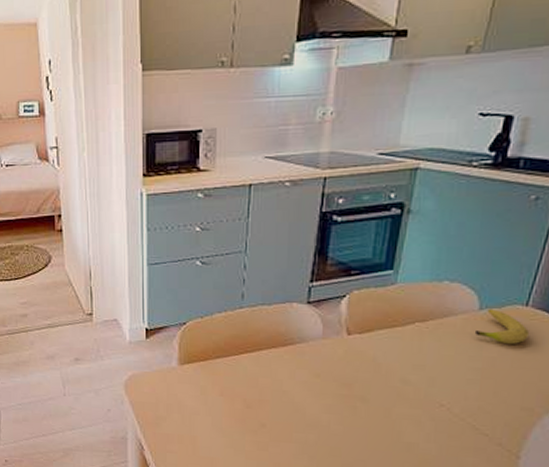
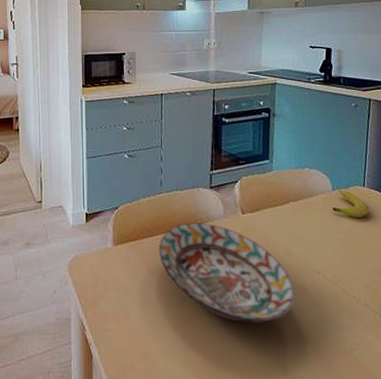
decorative bowl: none [235,342,406,456] -> present [159,222,295,323]

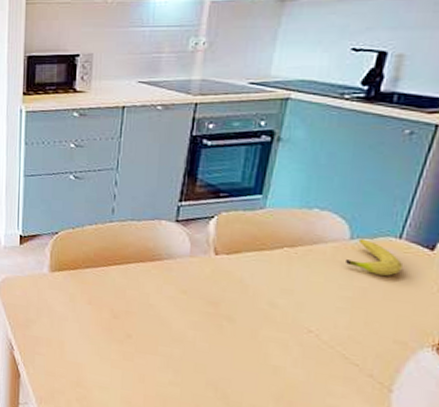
decorative bowl: present [159,222,295,323] -> none [103,257,273,375]

